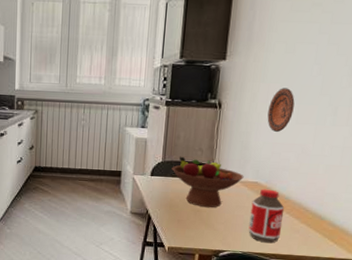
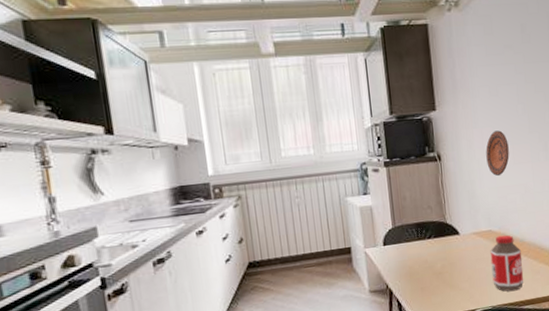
fruit bowl: present [172,156,244,208] -> none [404,216,477,269]

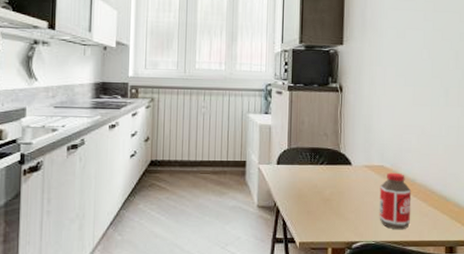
decorative plate: present [486,130,509,177] -> none [386,71,410,115]

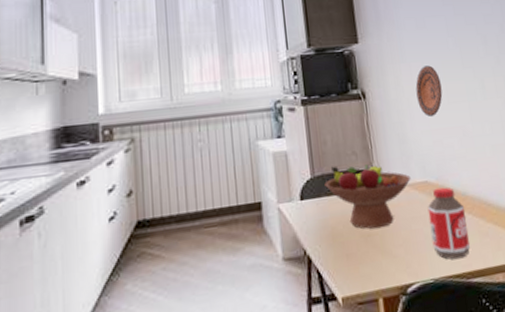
fruit bowl: none [298,142,370,196] -> present [324,164,411,229]
decorative plate: none [386,71,410,115] -> present [415,65,443,118]

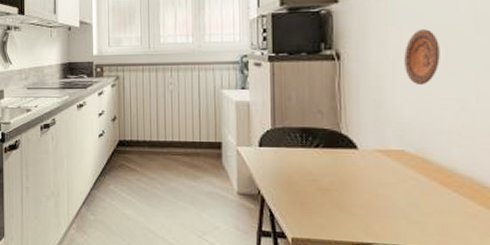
fruit bowl: present [324,164,411,229] -> none [285,121,384,186]
bottle: present [427,187,470,260] -> none [400,159,450,234]

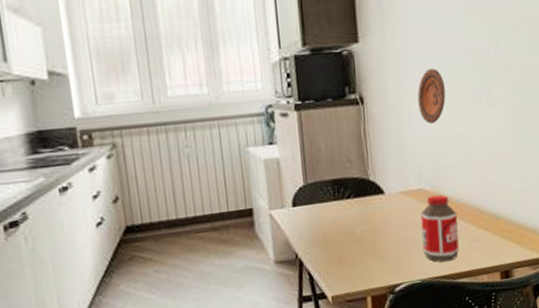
bottle: none [400,159,450,234] -> present [420,194,459,263]

